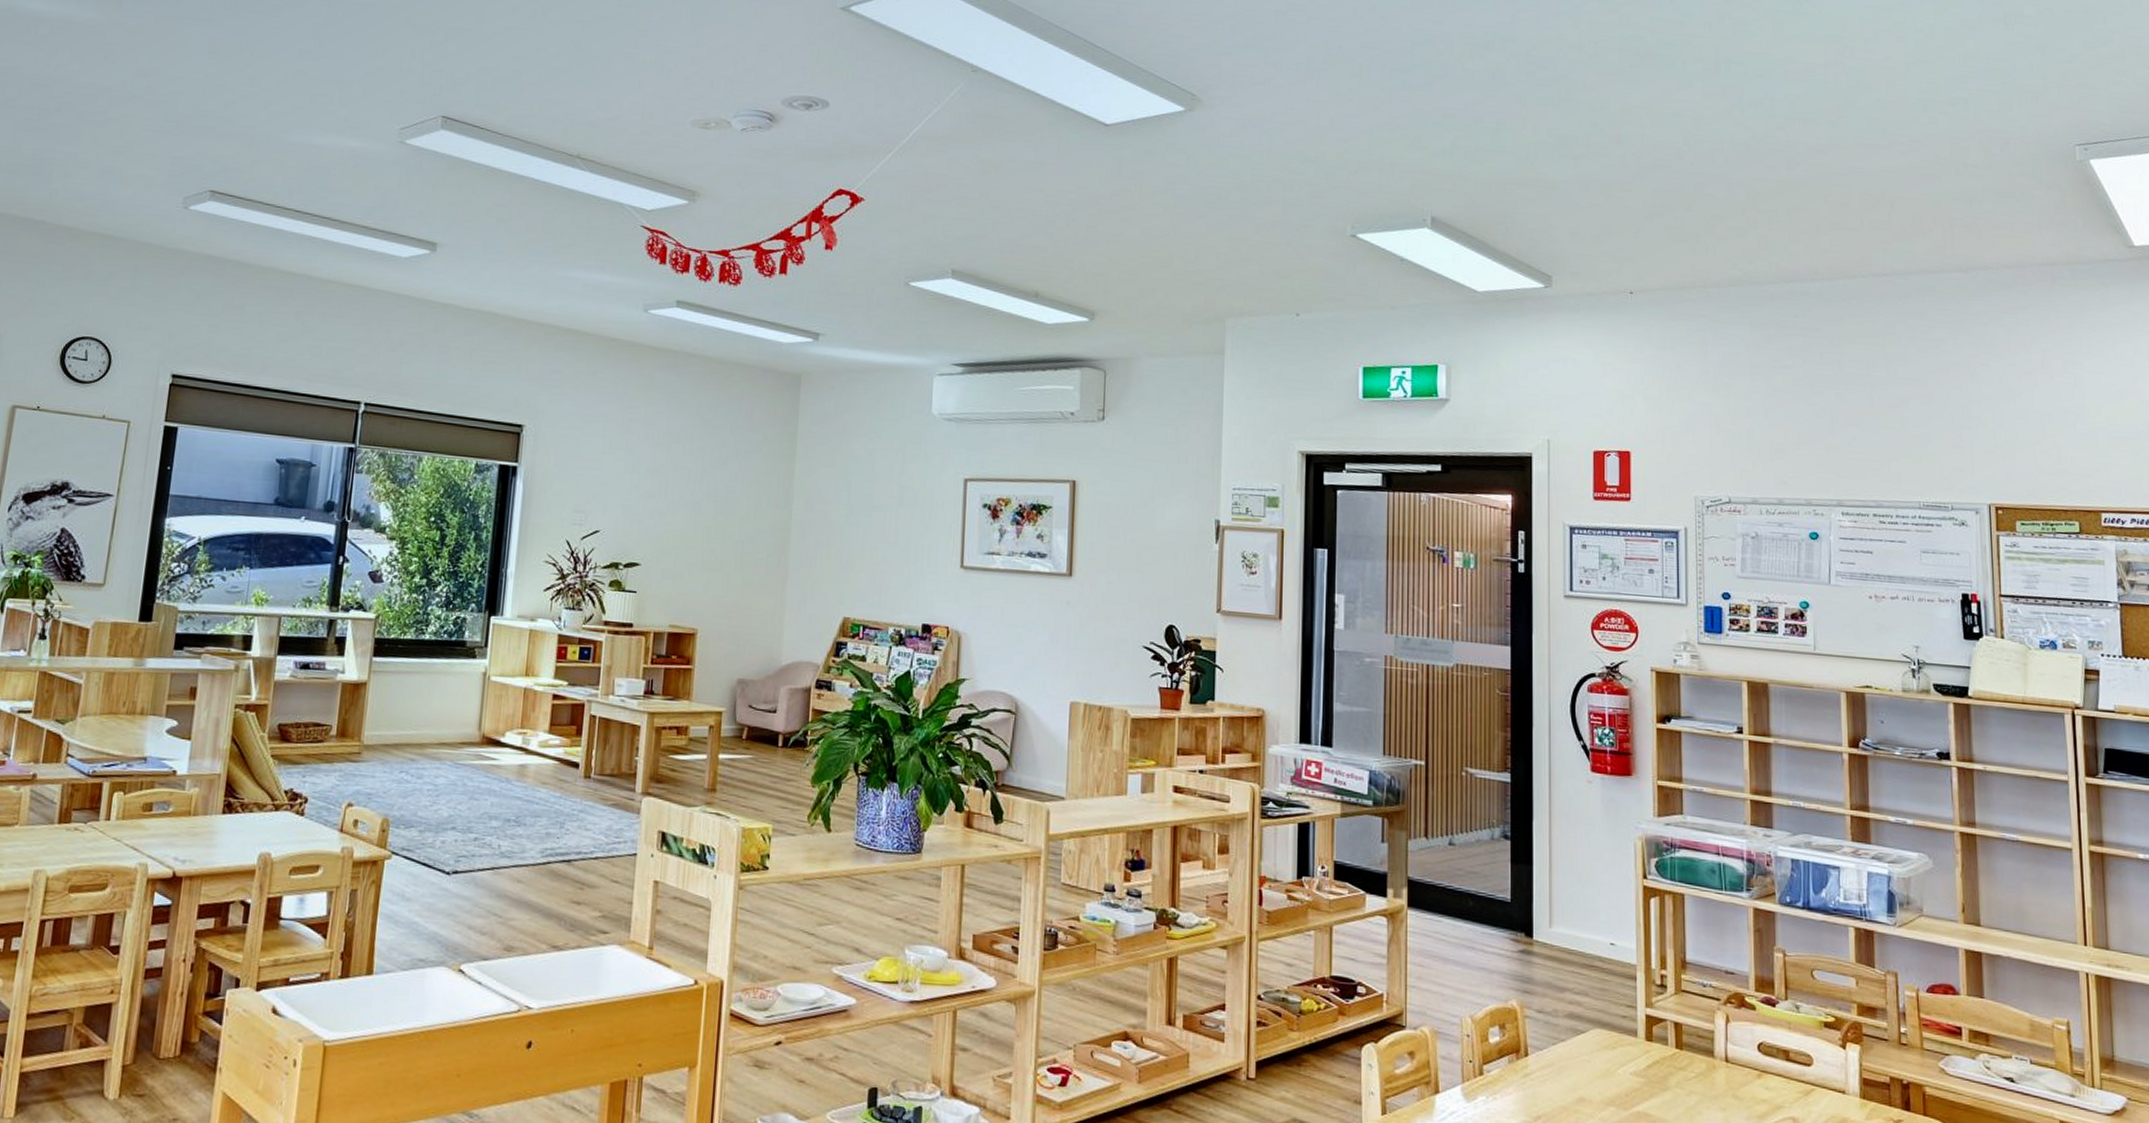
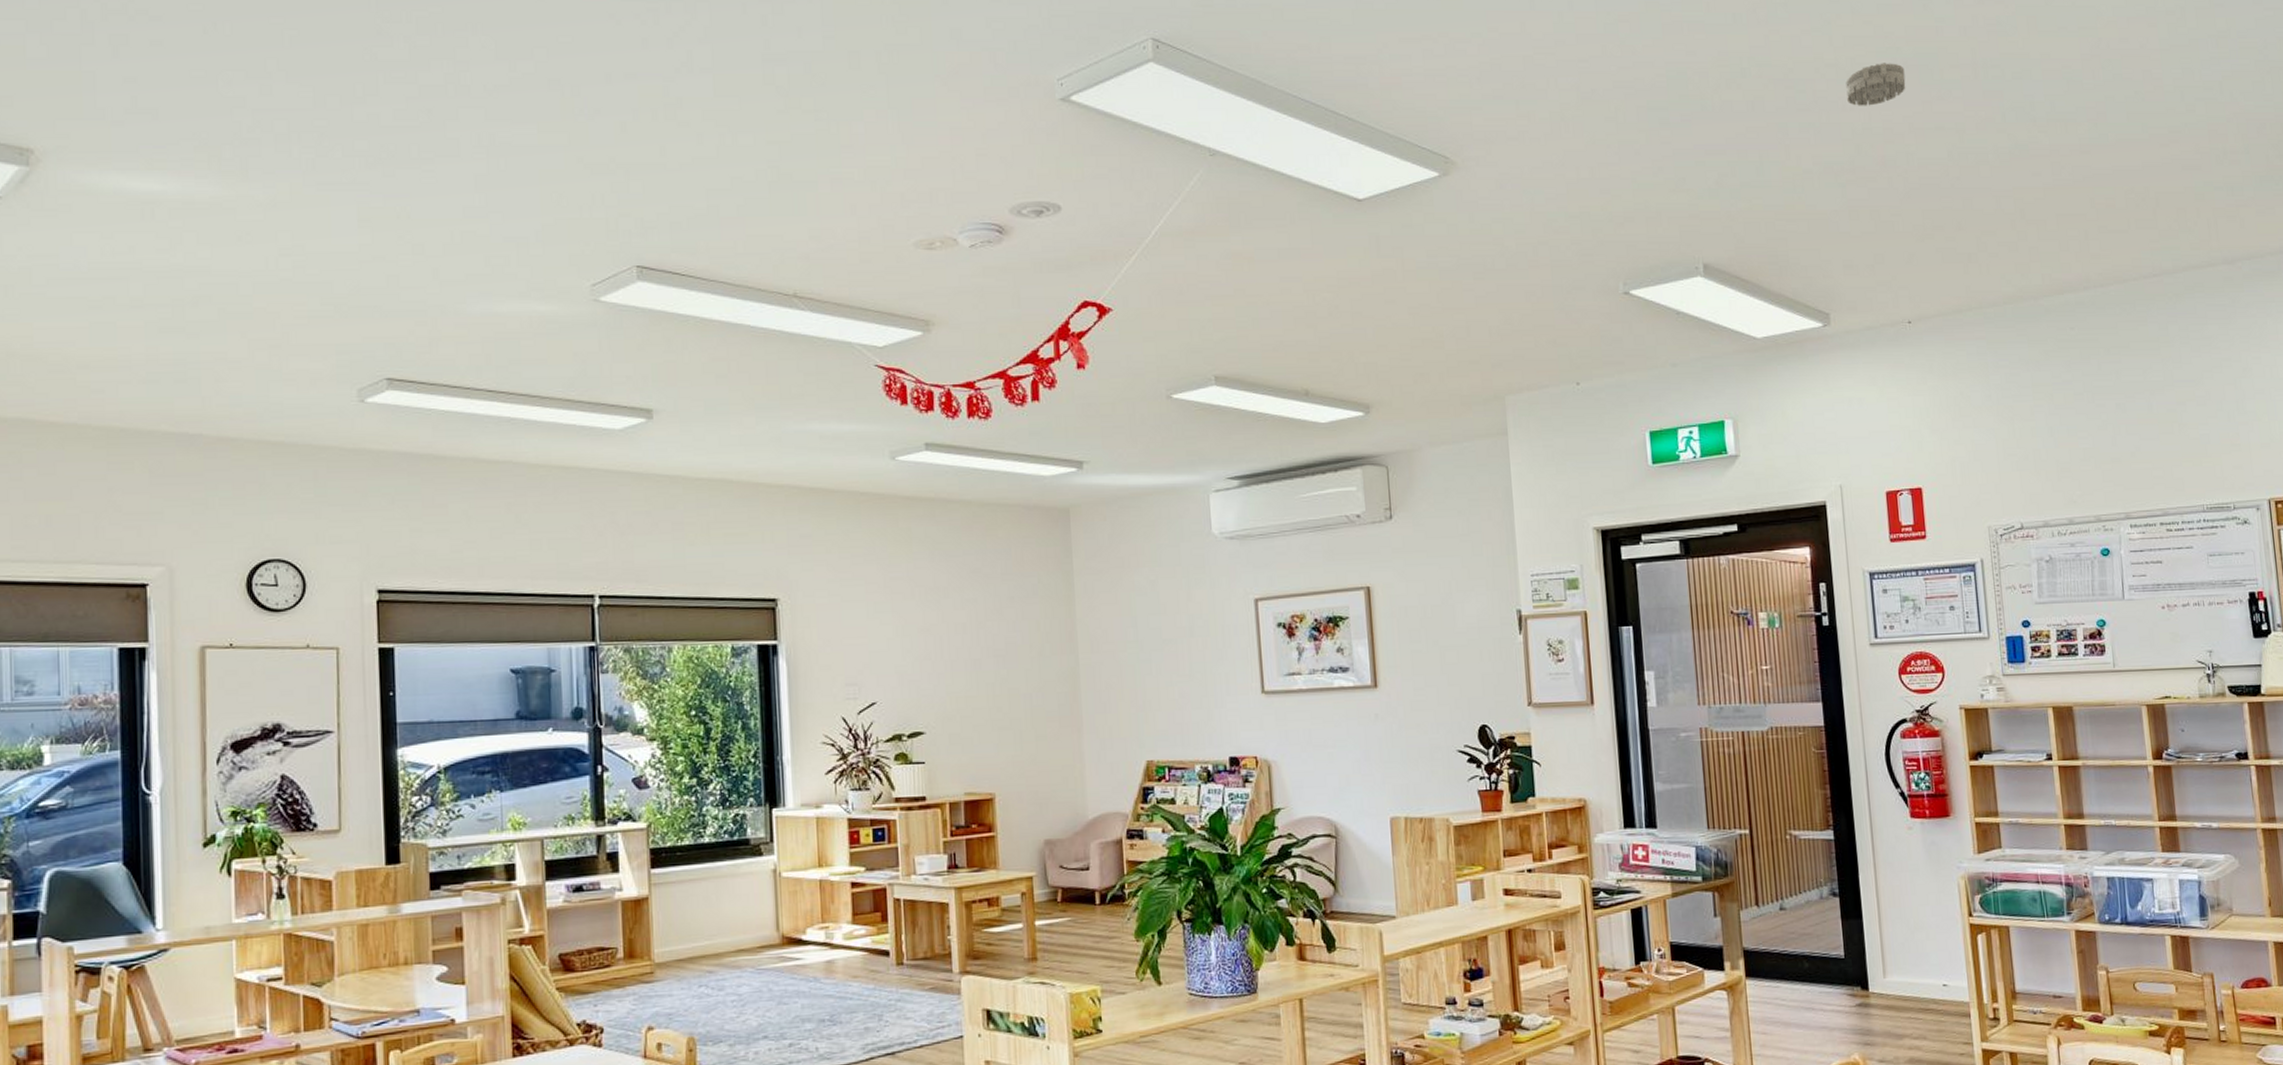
smoke detector: none [1587,49,1647,88] -> present [1846,63,1906,106]

